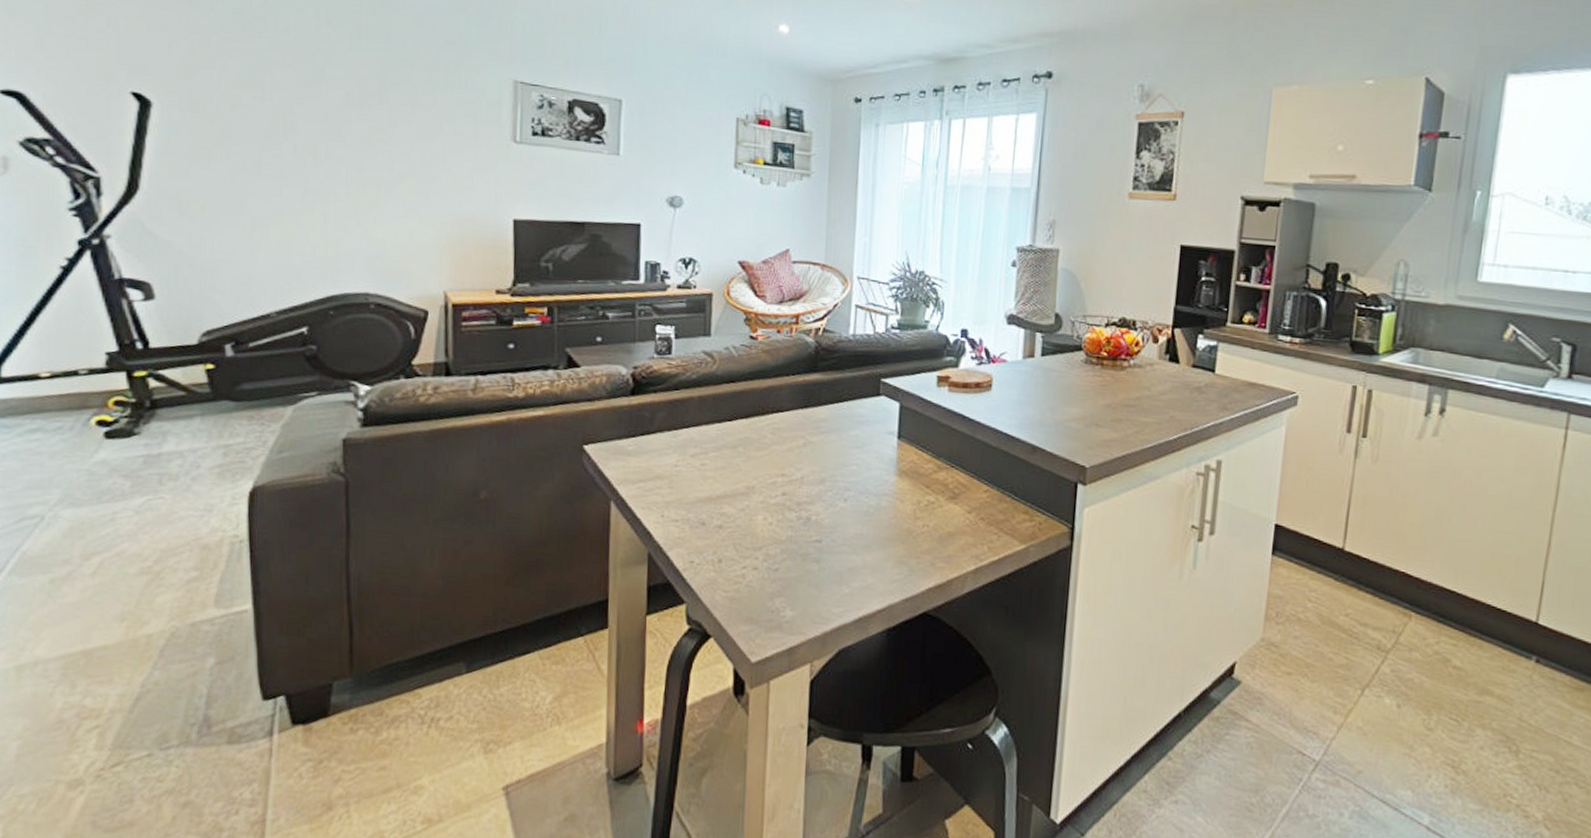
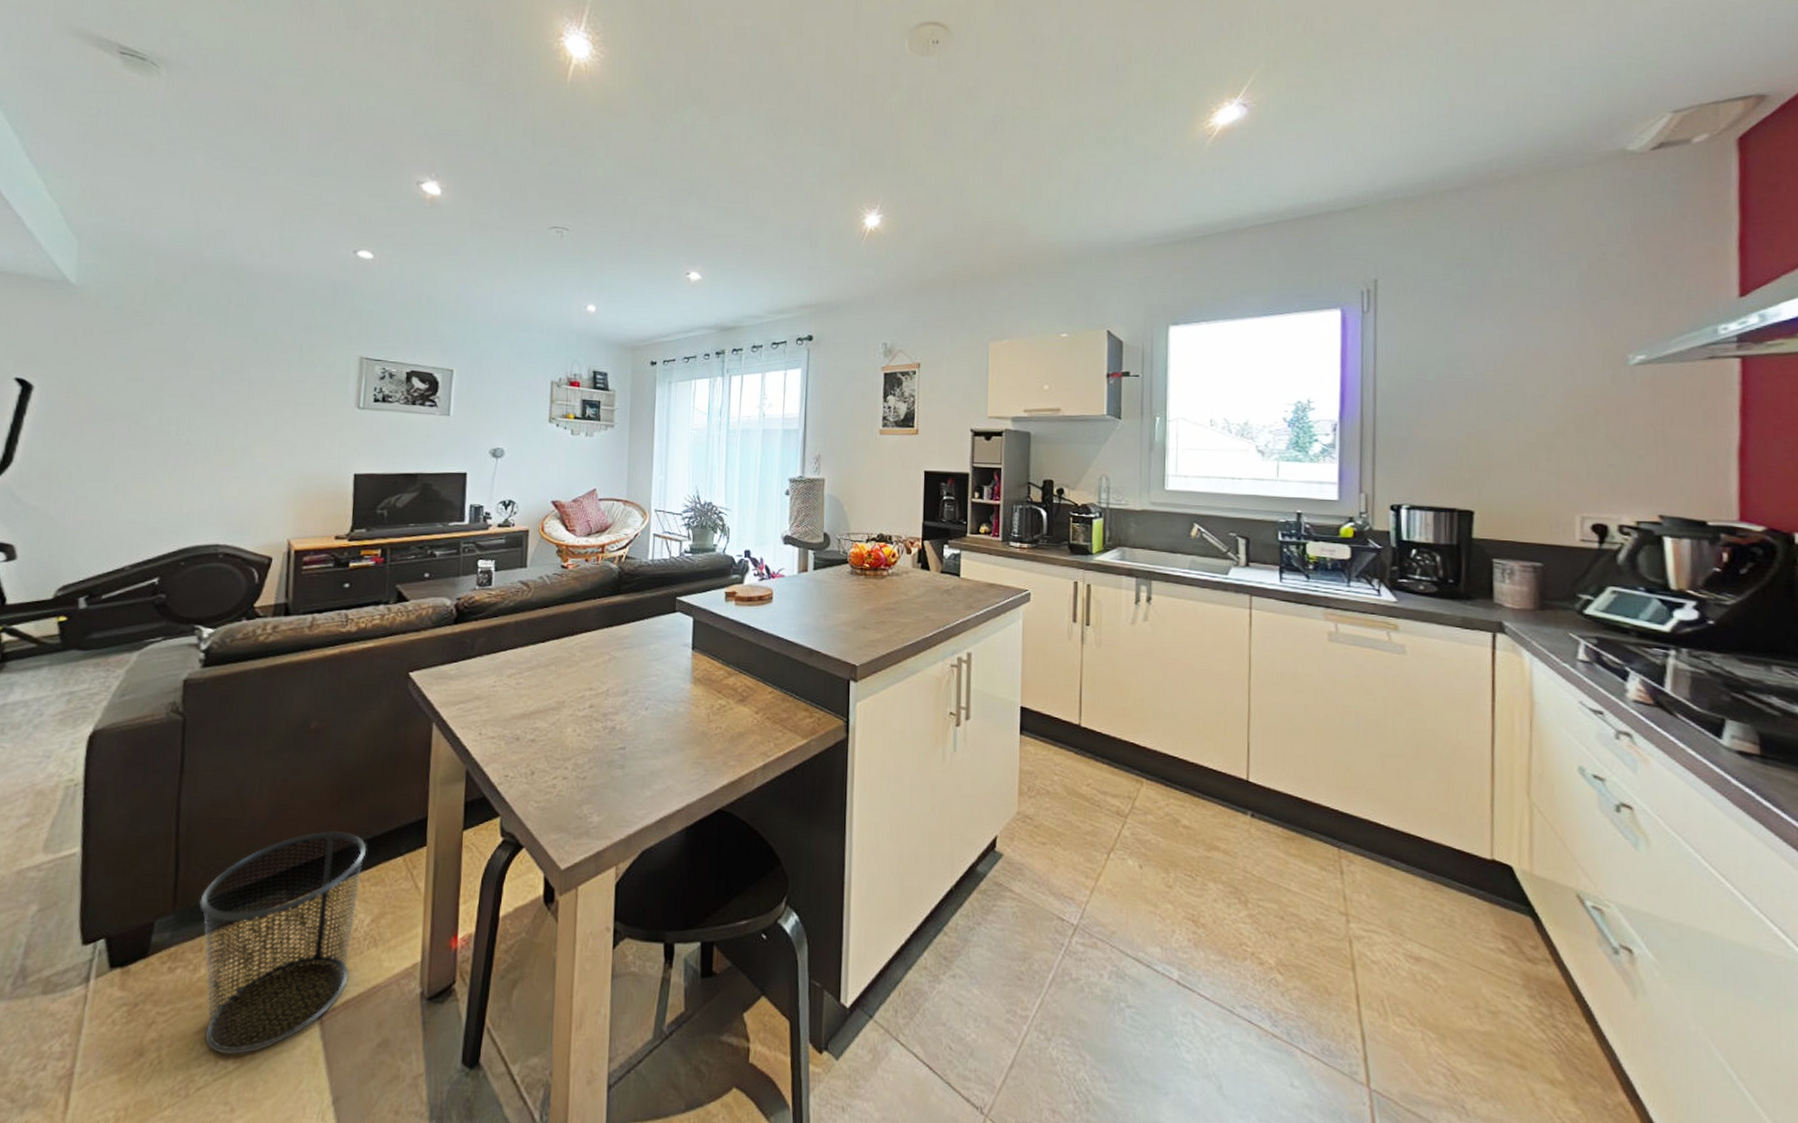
waste bin: none [377,605,546,816] -> present [199,831,367,1055]

